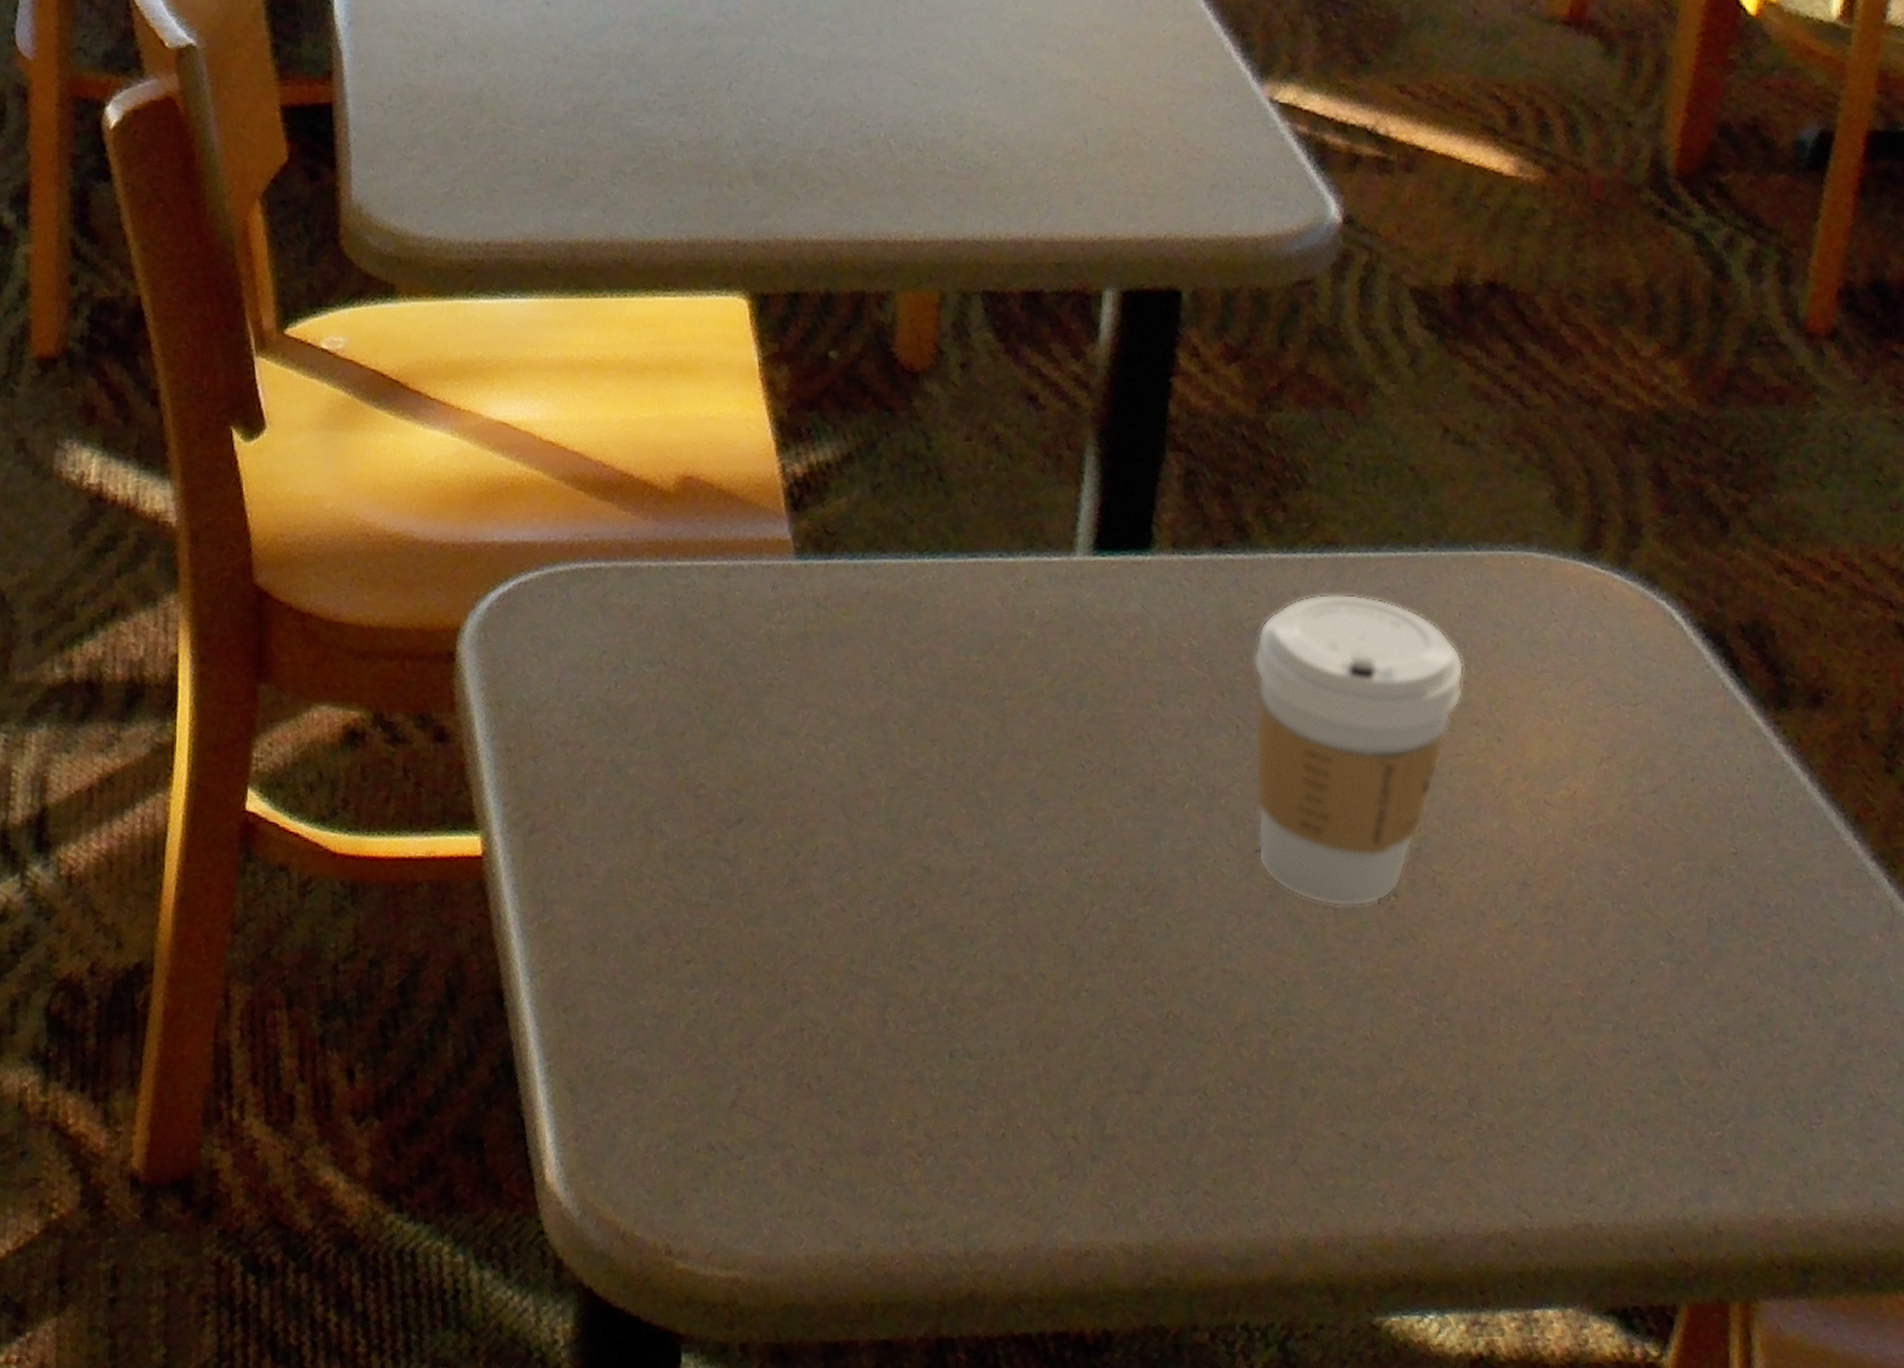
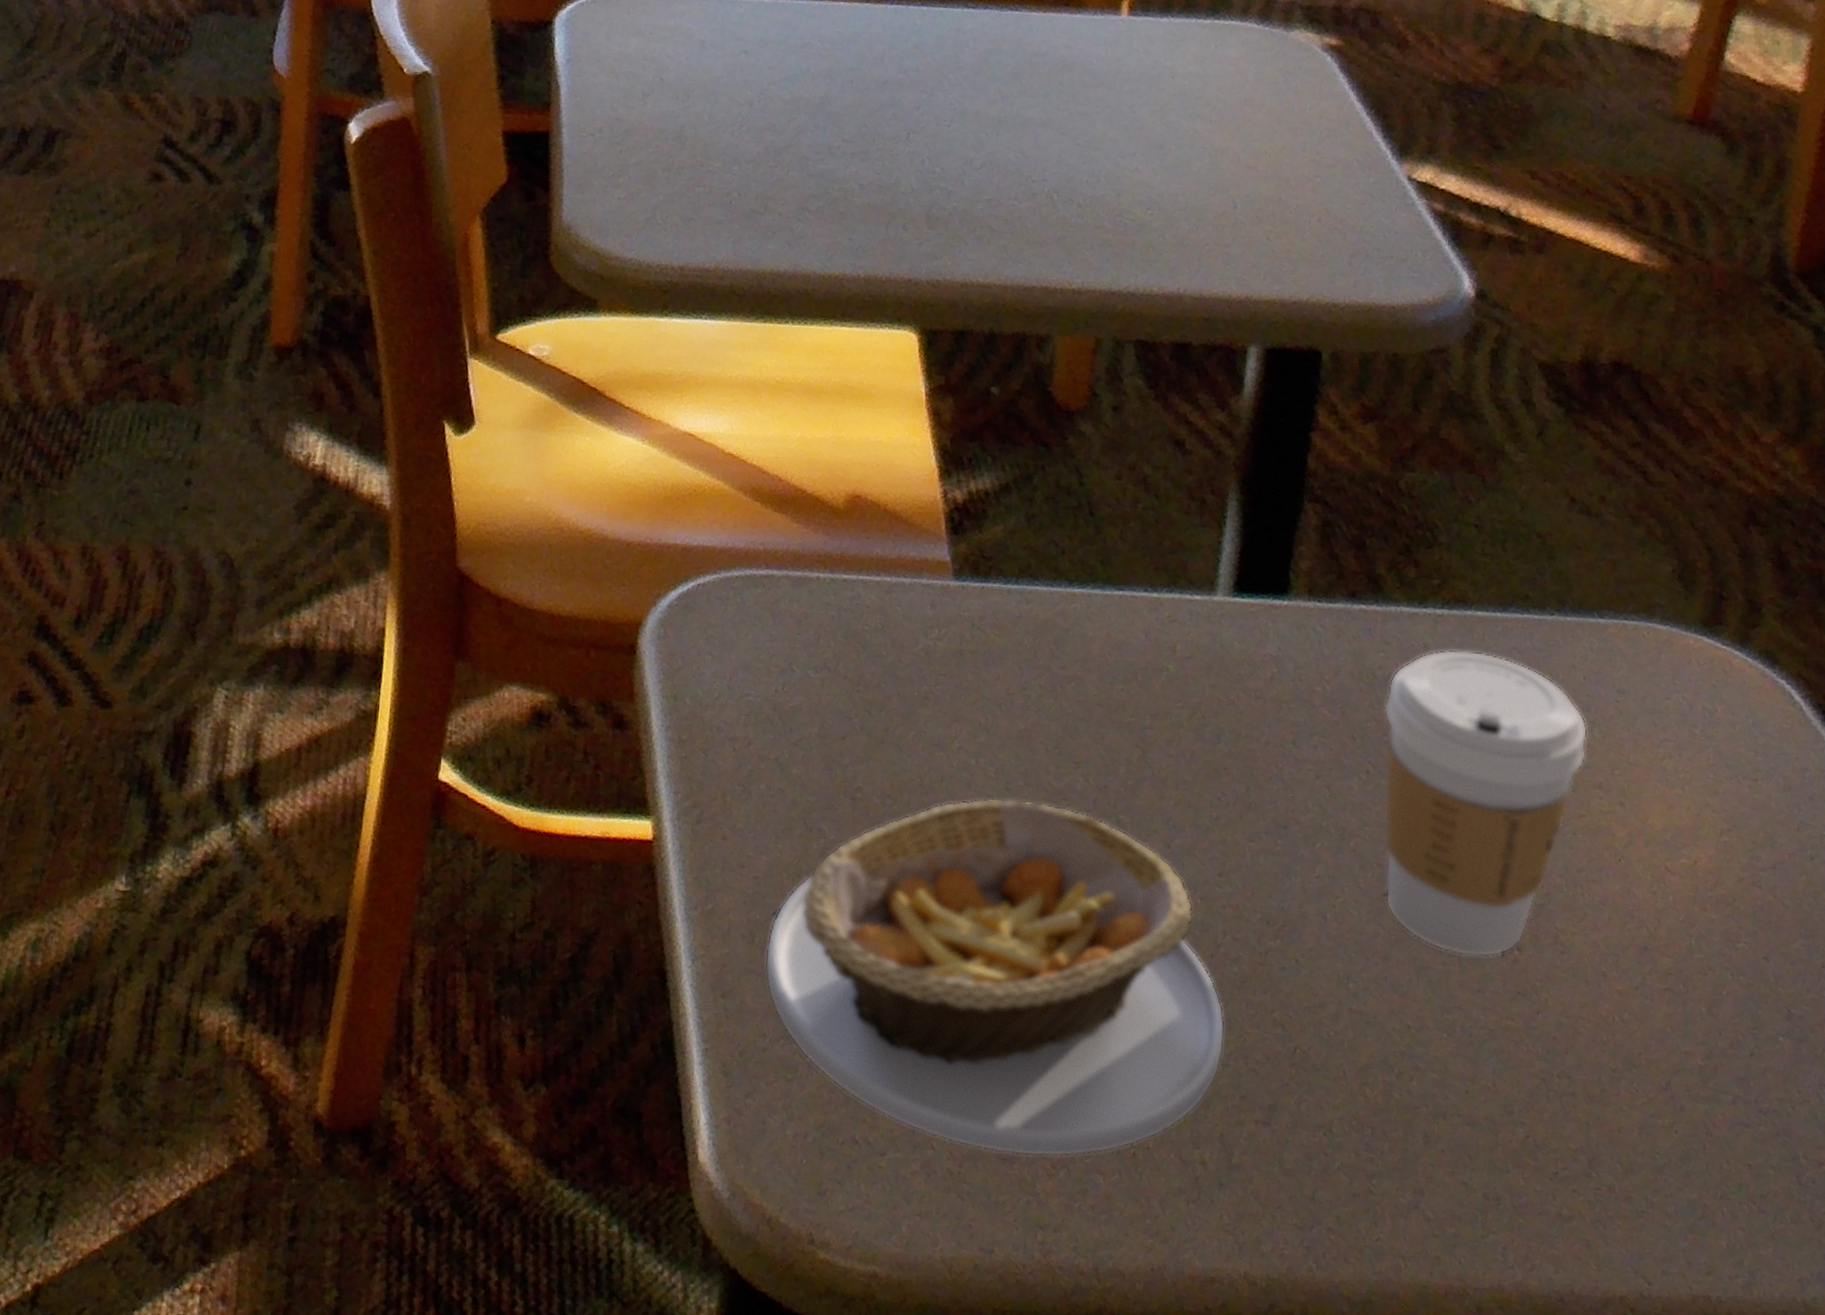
french fries: none [608,783,1095,1147] -> present [765,798,1225,1157]

